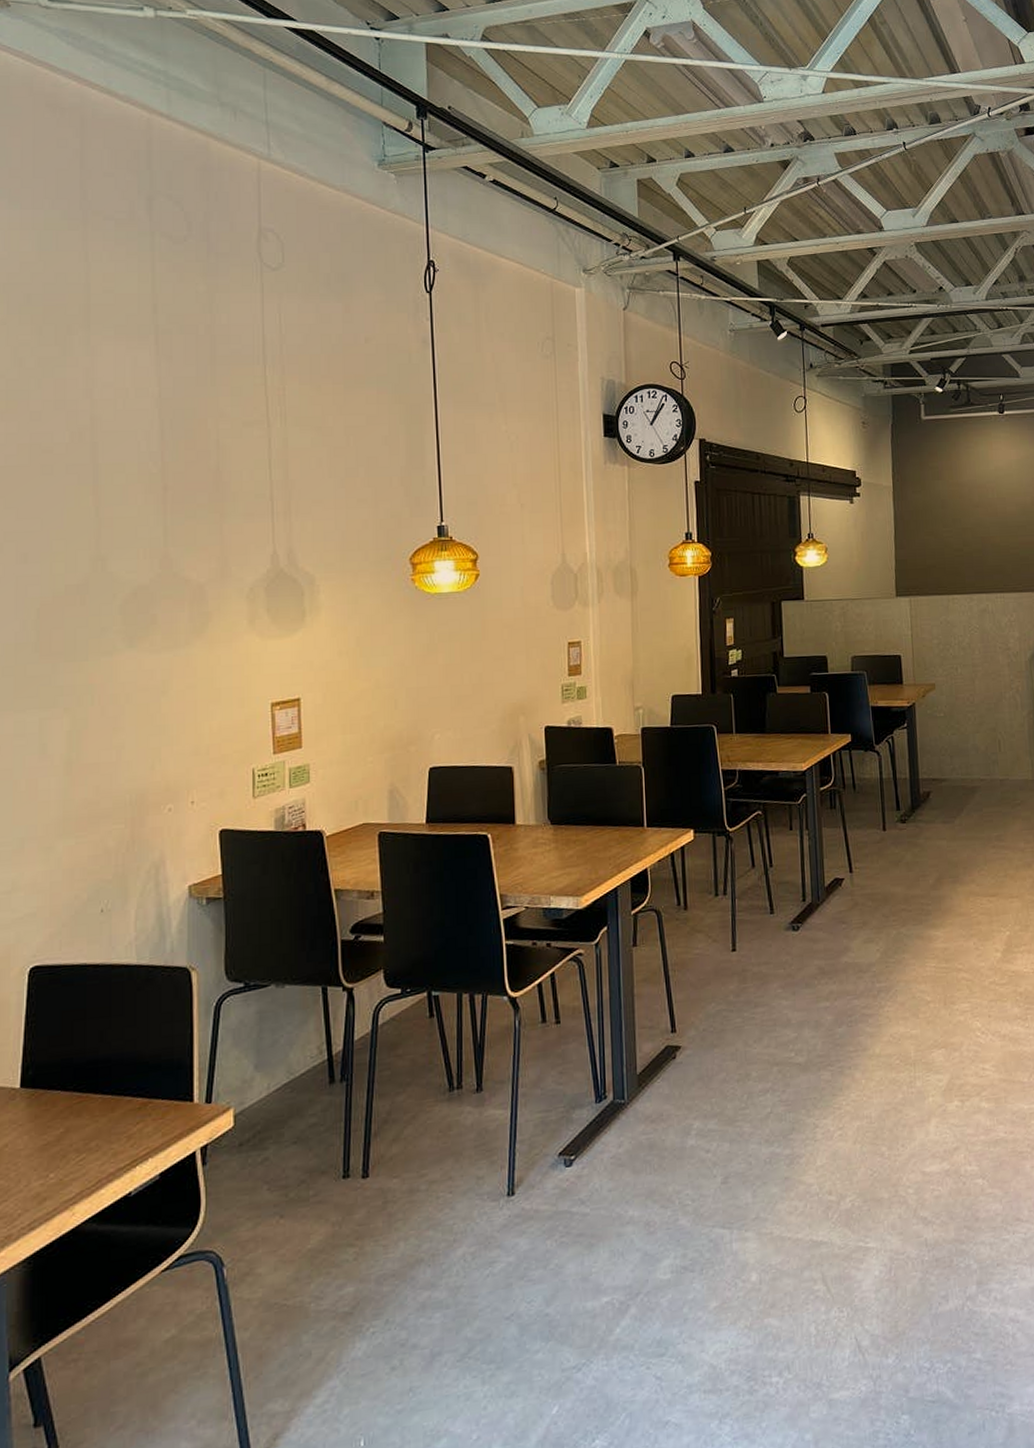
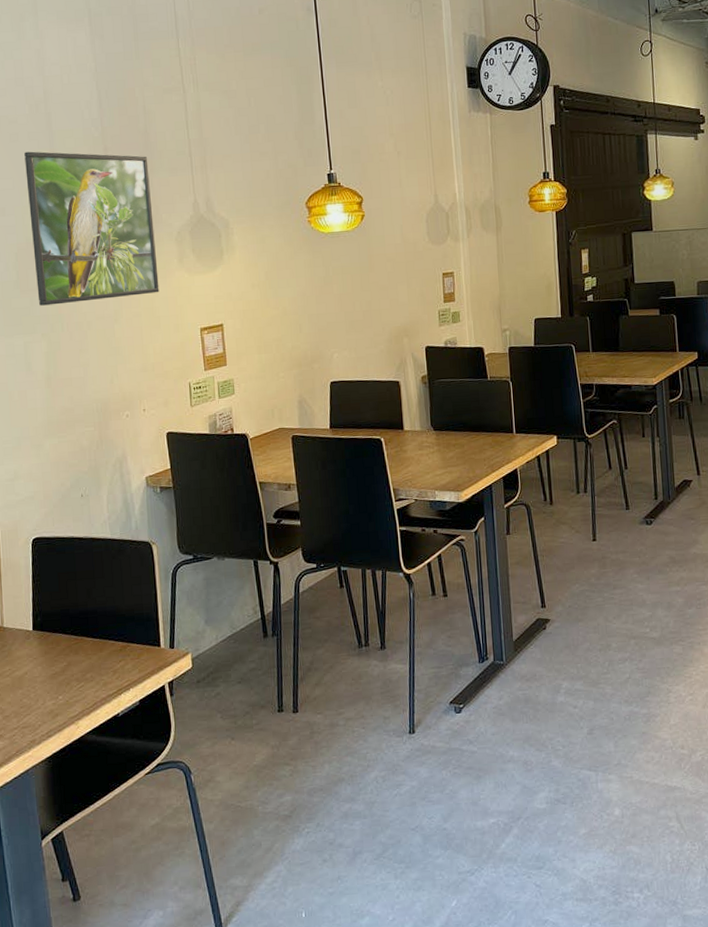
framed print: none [59,487,222,674] -> present [24,151,160,306]

